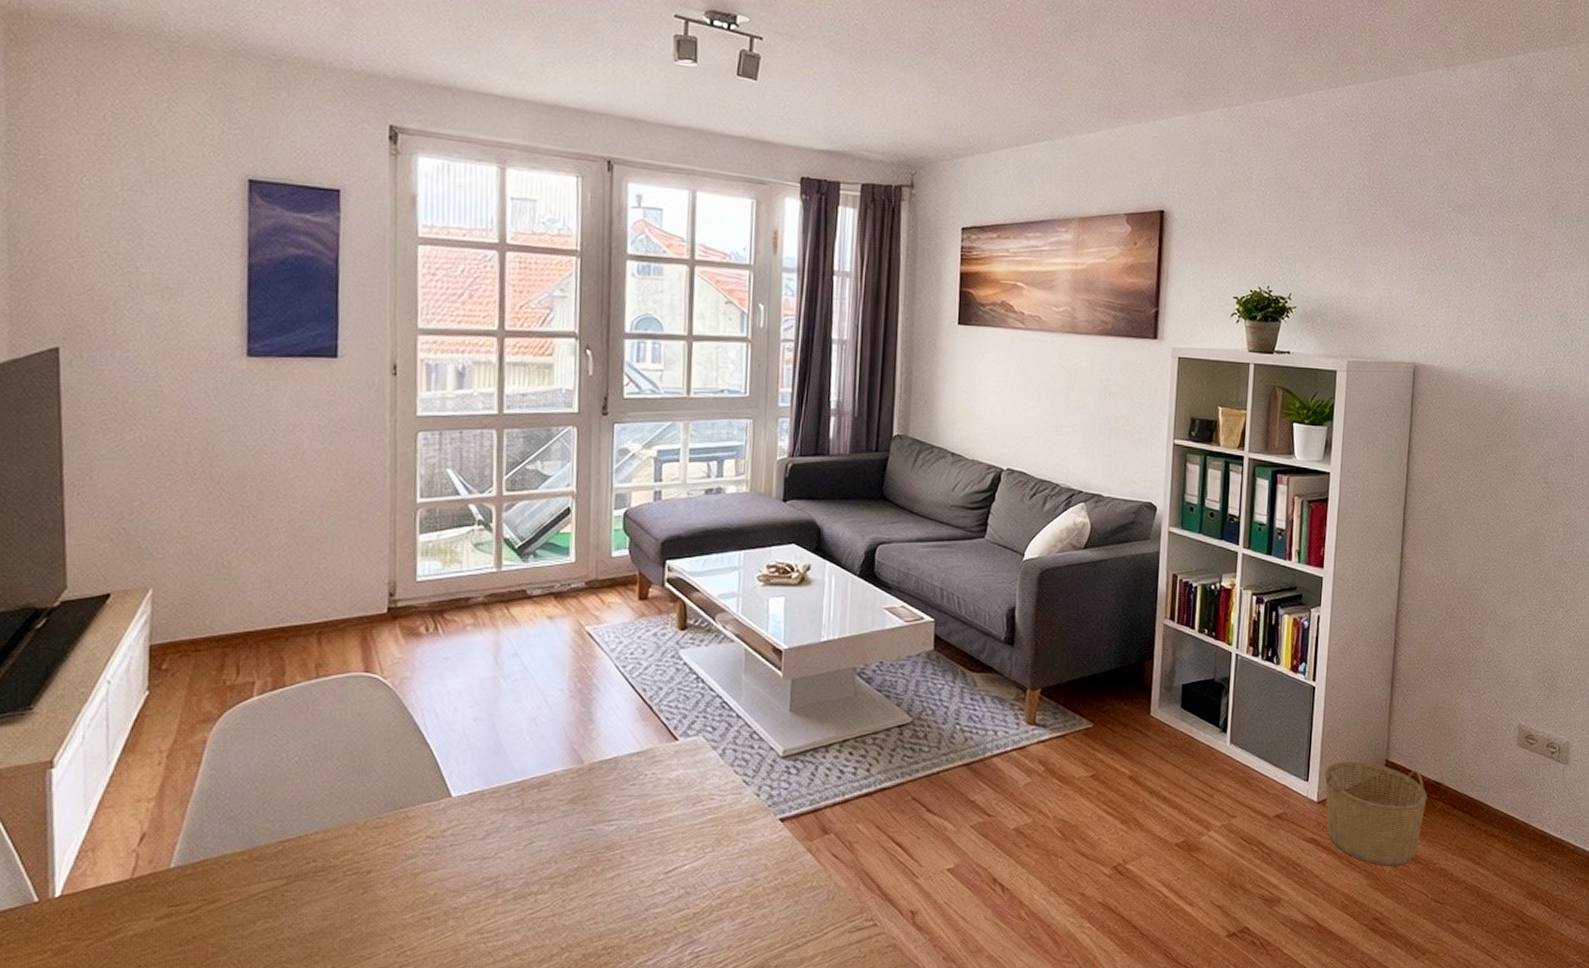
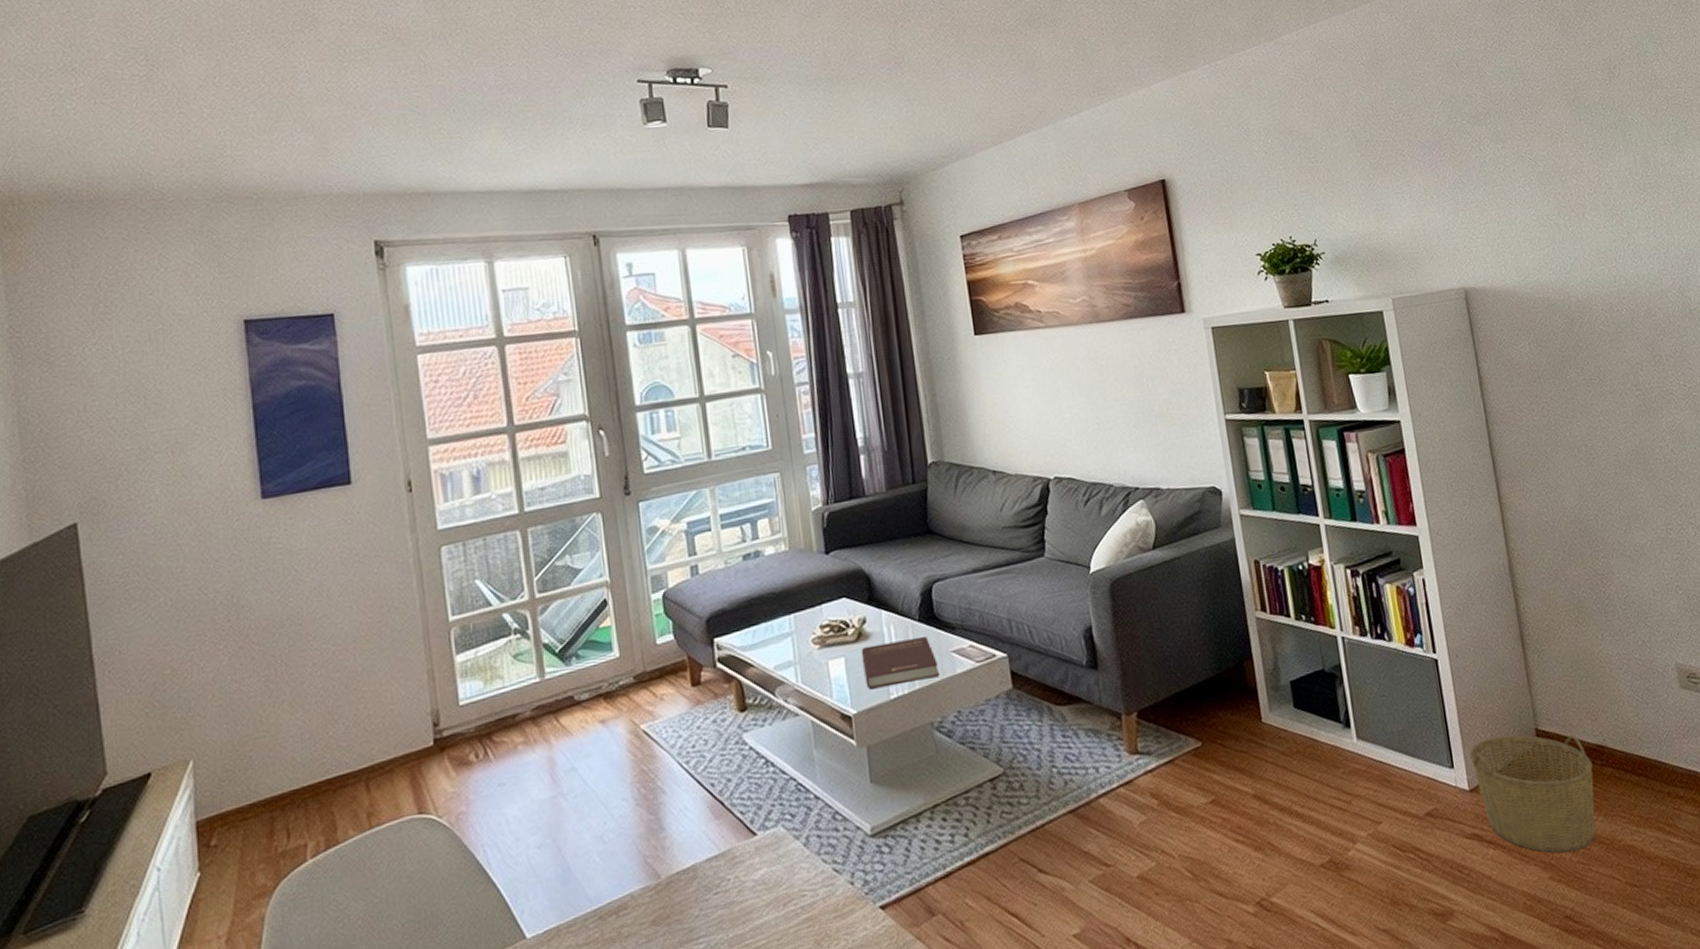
book: none [800,590,870,630] -> present [861,635,939,690]

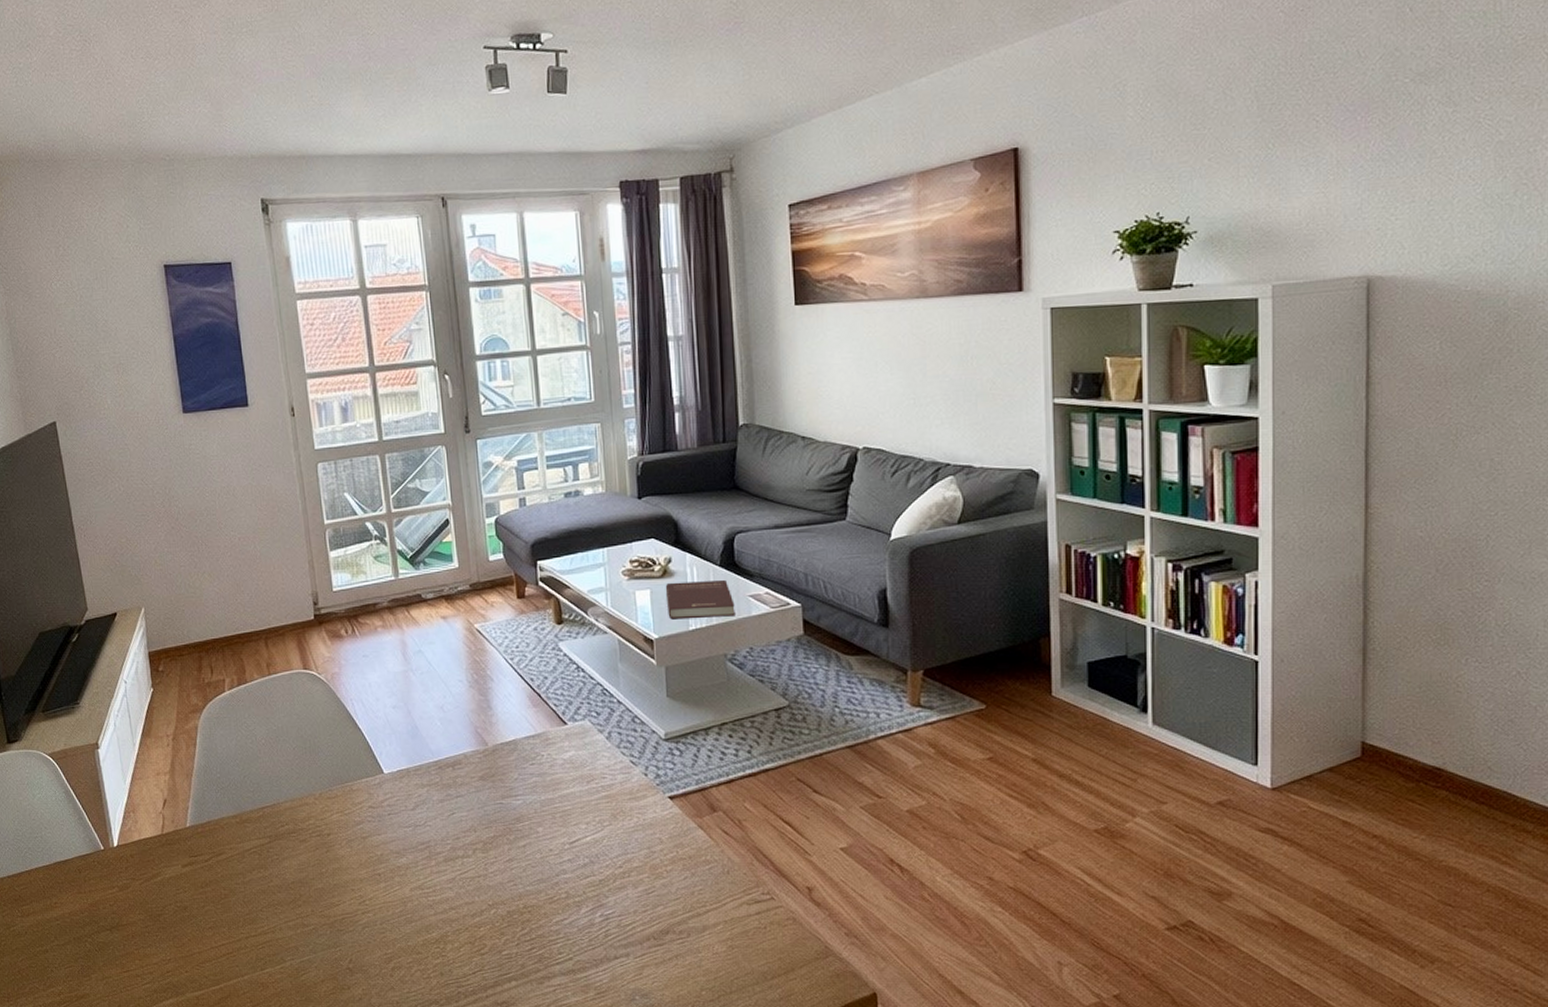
basket: present [1470,734,1595,853] -> none [1279,743,1424,862]

